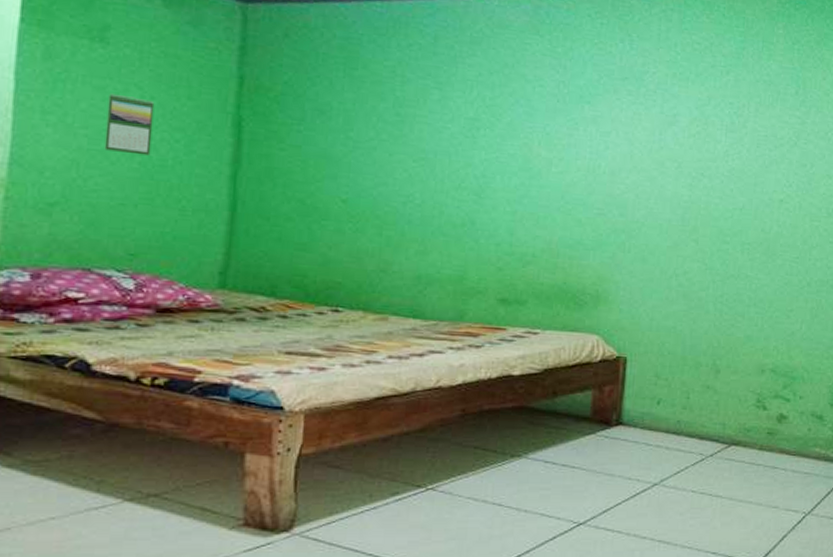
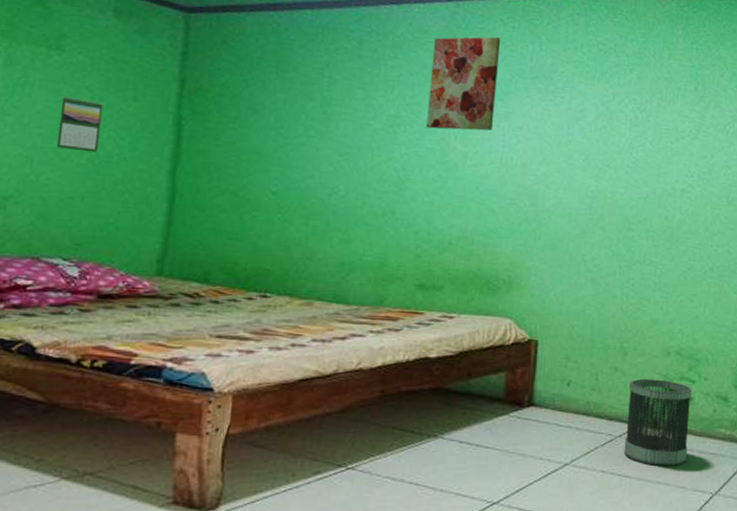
wall art: none [508,33,589,136] -> present [426,36,501,131]
wastebasket: none [715,397,786,486] -> present [624,378,692,466]

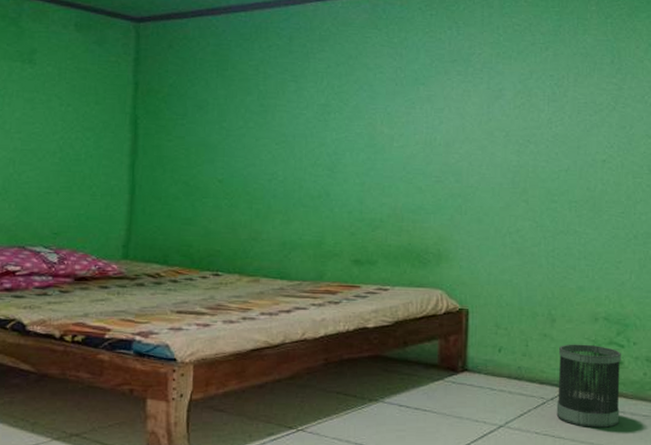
calendar: present [56,96,103,153] -> none [33,103,71,152]
wall art: present [426,36,501,131] -> none [354,24,420,115]

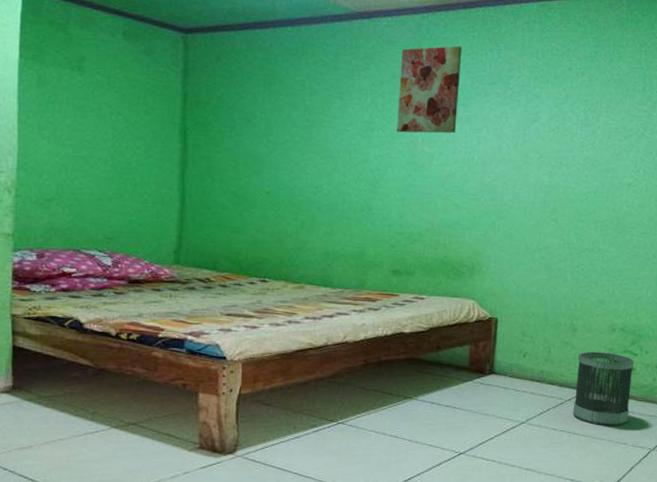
wall art: none [354,24,420,115] -> present [397,45,463,134]

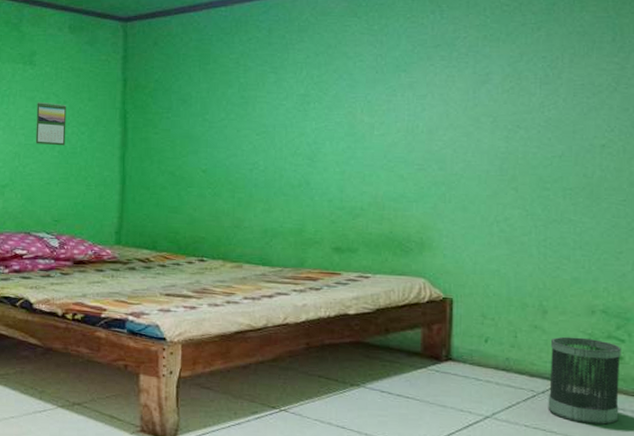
calendar: none [85,111,121,160] -> present [35,101,67,146]
wall art: present [397,45,463,134] -> none [334,10,401,104]

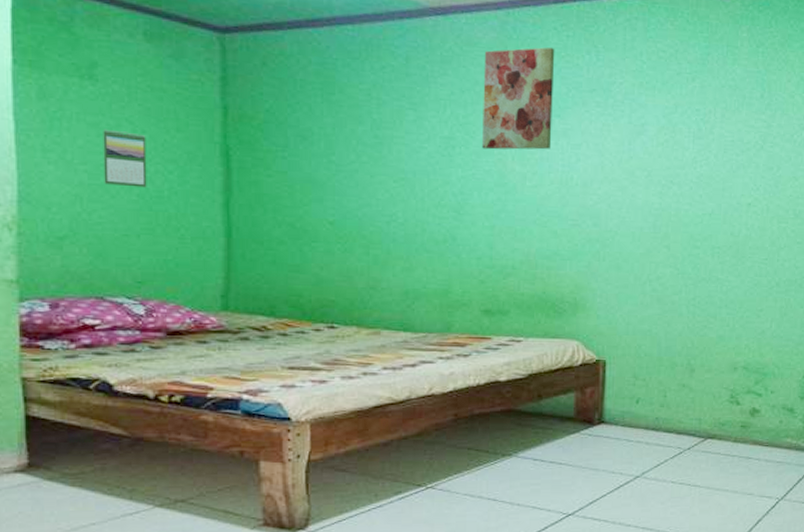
wall art: none [334,10,401,104] -> present [482,47,555,150]
wastebasket: present [548,336,621,425] -> none [693,394,759,475]

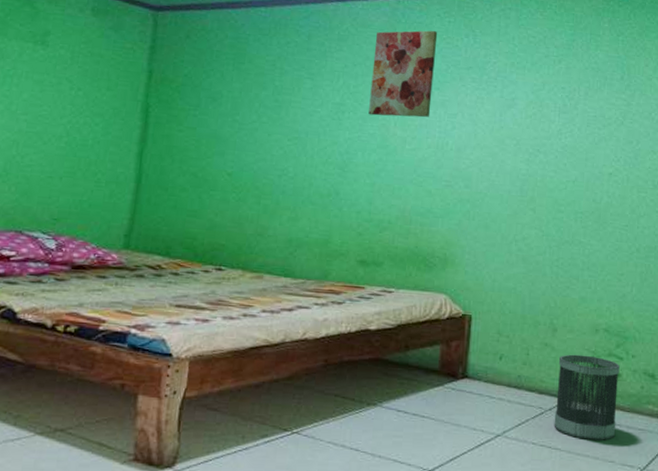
calendar: present [103,129,147,188] -> none [39,86,81,137]
wastebasket: none [693,394,759,475] -> present [554,354,620,441]

